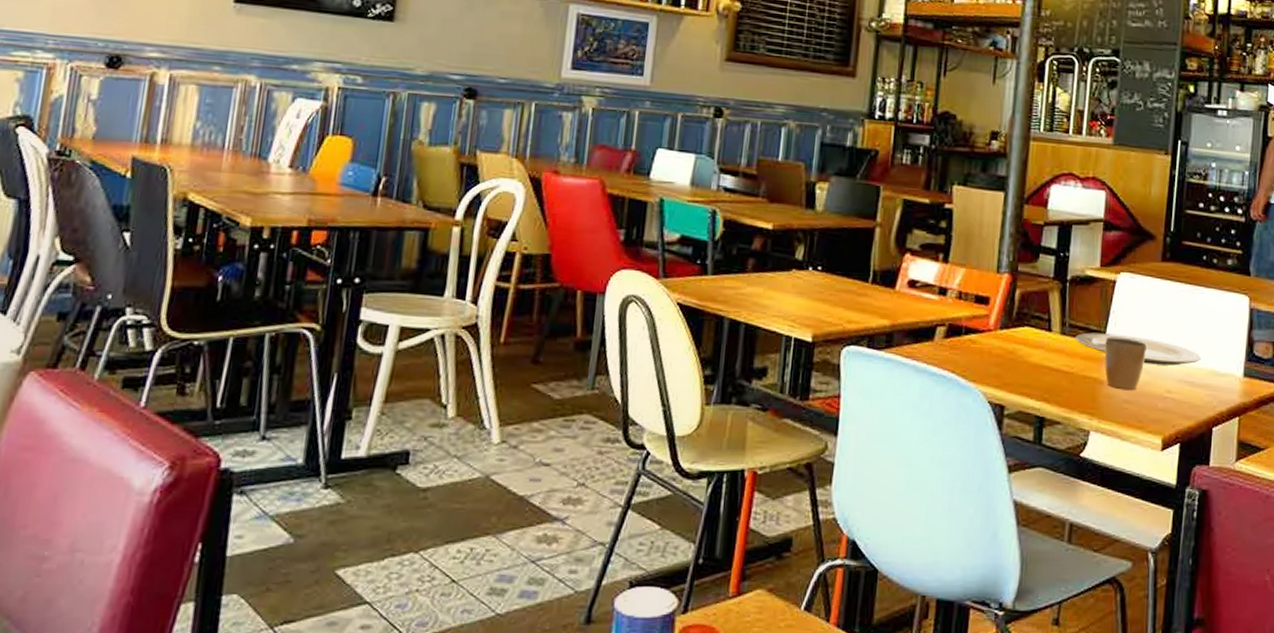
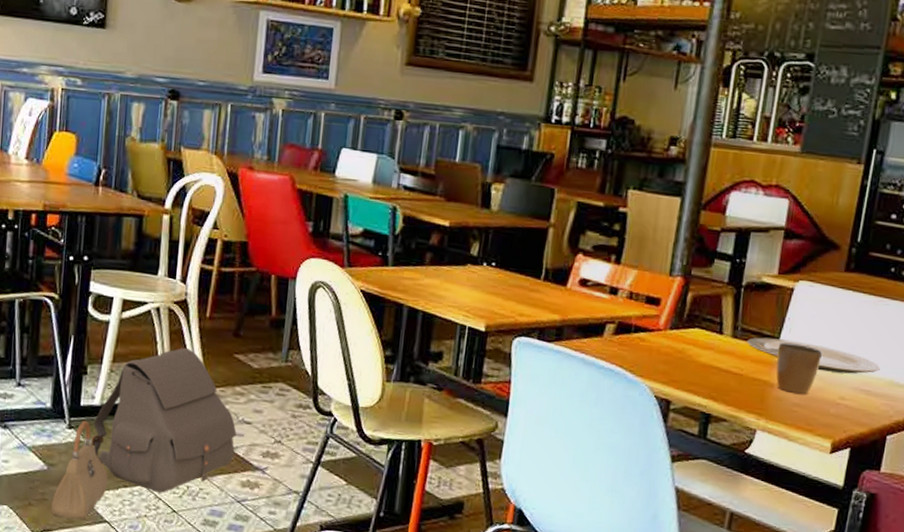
handbag: none [295,476,372,604] -> present [51,420,108,520]
satchel: none [352,379,533,559] -> present [91,347,237,493]

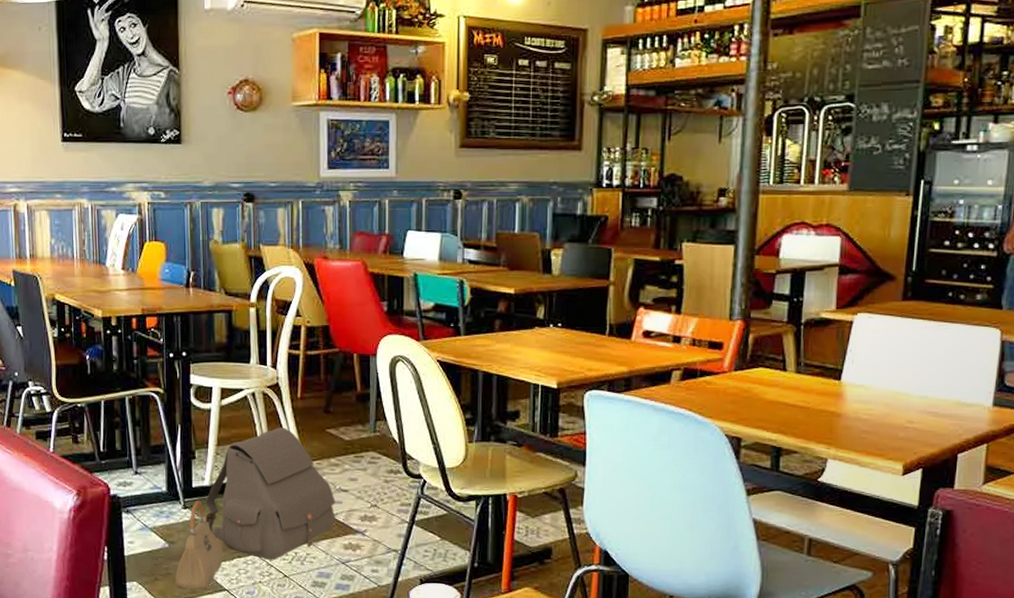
plate: present [746,337,880,374] -> none [810,370,945,398]
cup: present [776,342,822,395] -> none [841,373,886,422]

